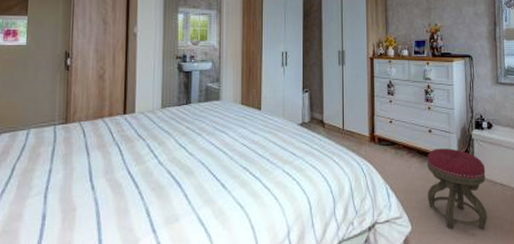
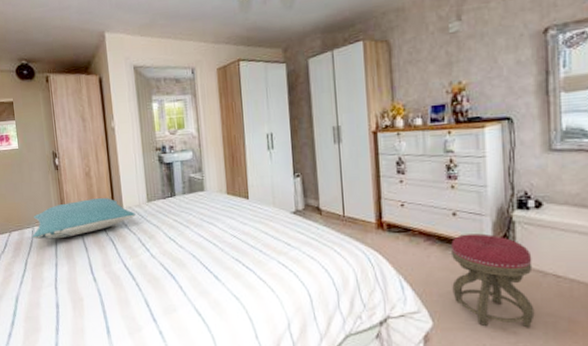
pillow: none [26,102,148,143] -> present [32,198,136,239]

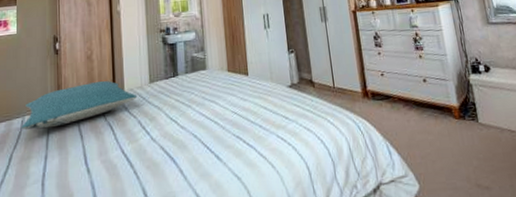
stool: present [451,233,535,328] -> none [425,96,501,184]

